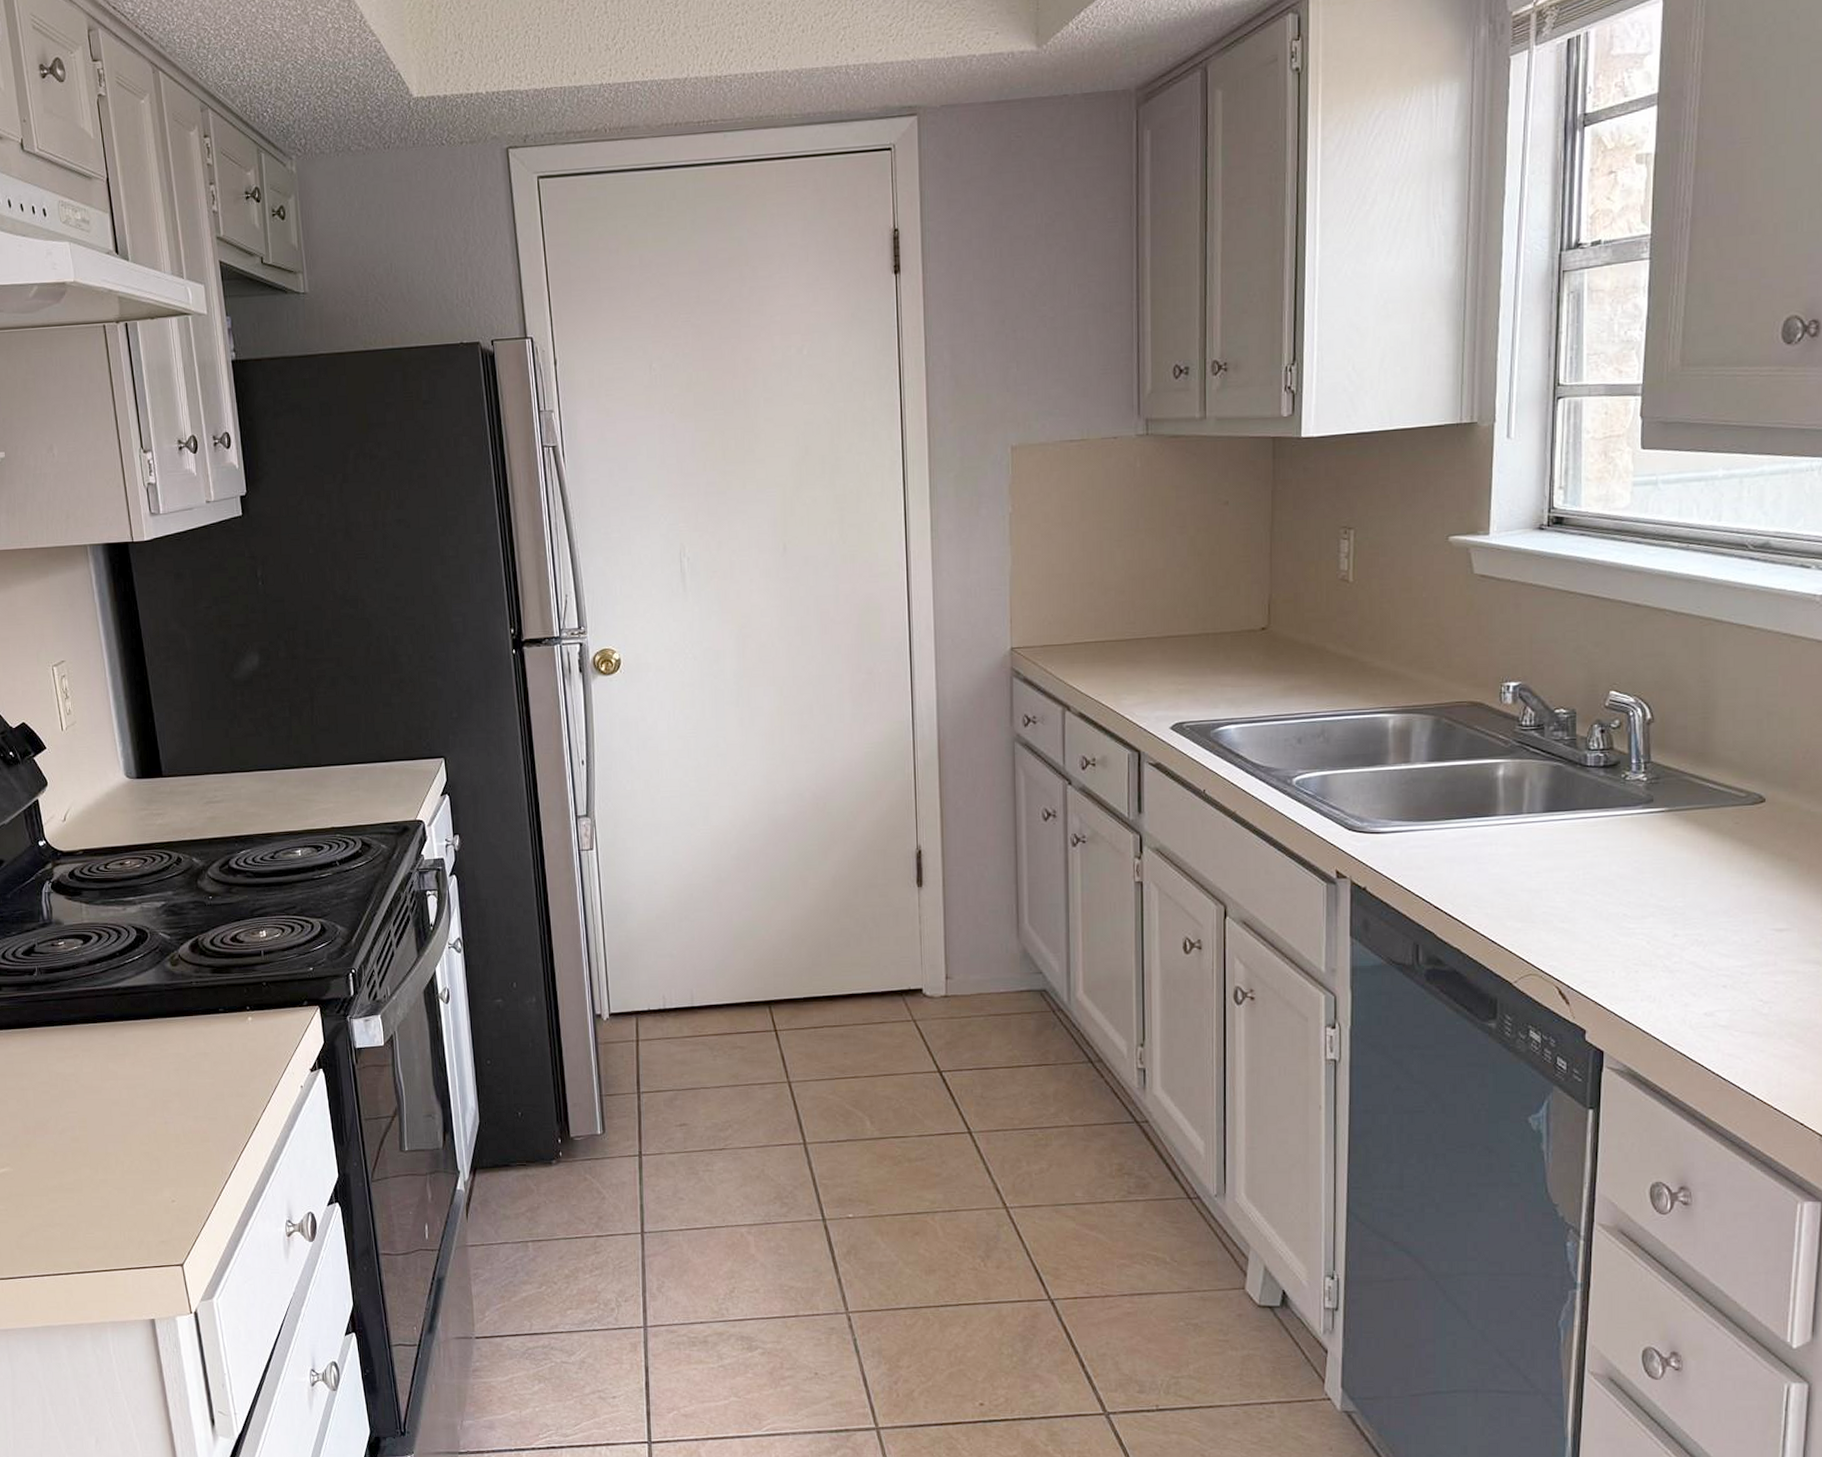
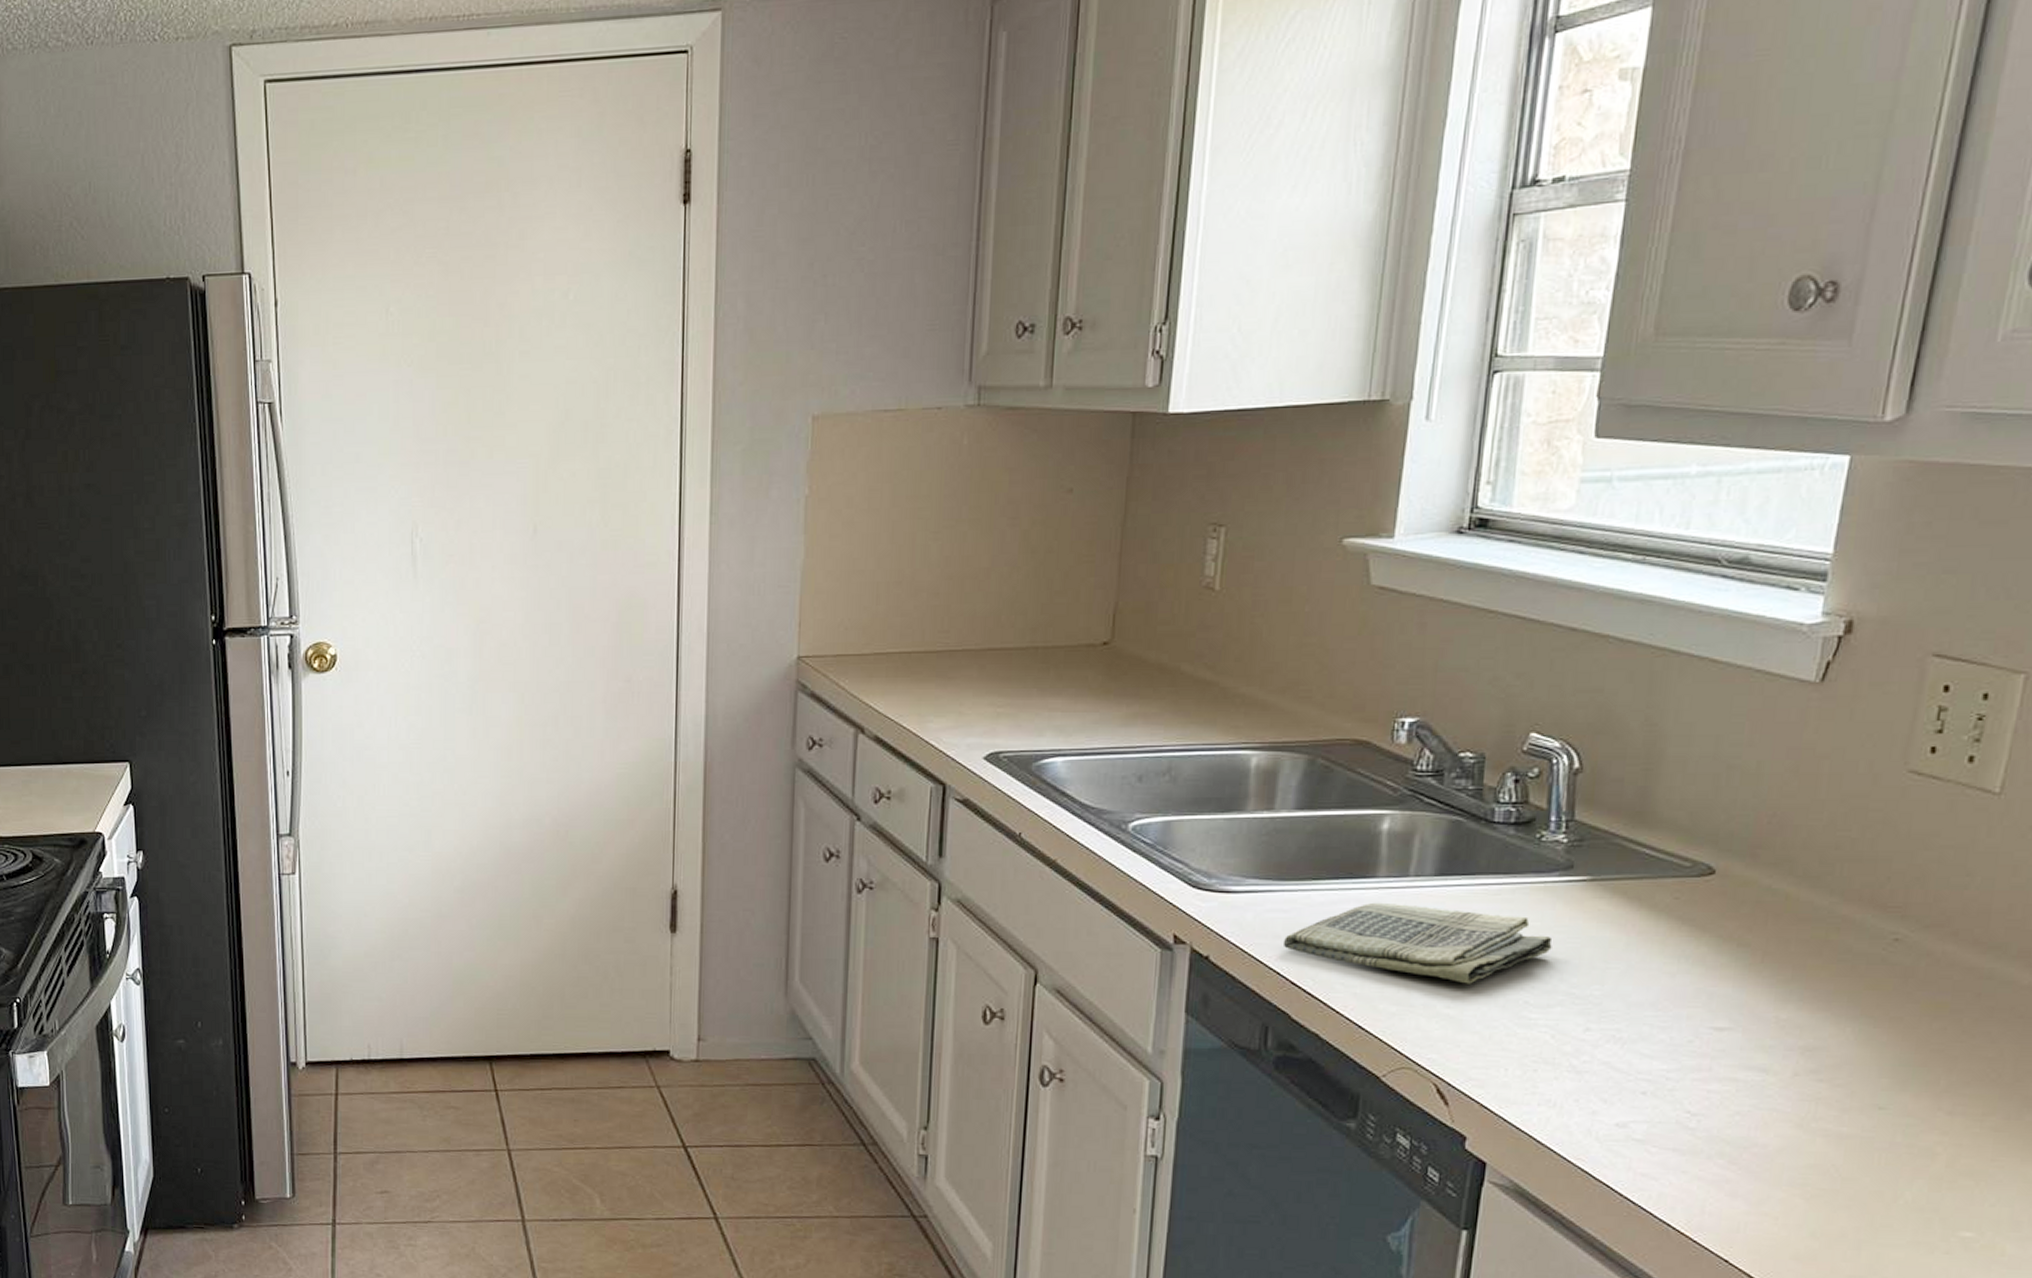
dish towel: none [1425,836,1642,902] -> present [1282,902,1553,984]

